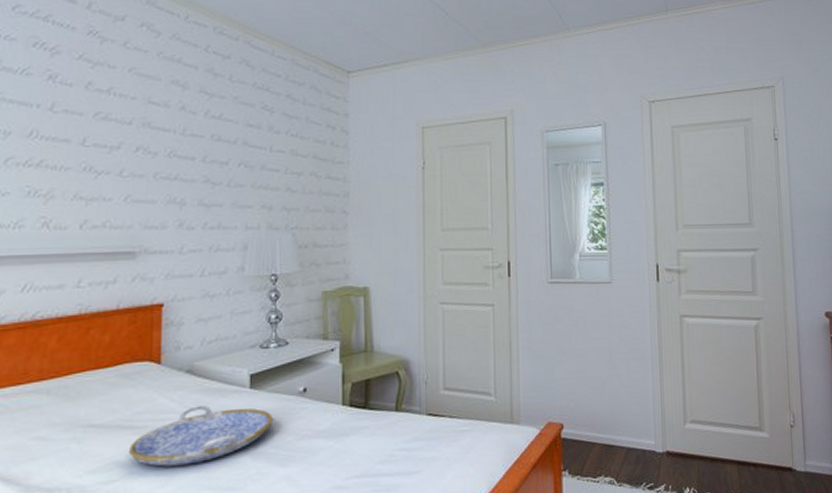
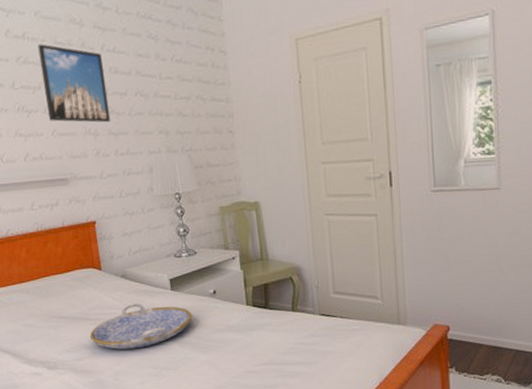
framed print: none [123,101,205,192] -> present [37,44,111,123]

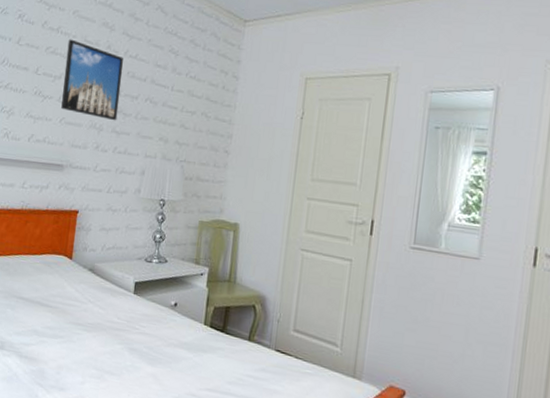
serving tray: present [89,303,193,350] -> none [43,299,149,346]

